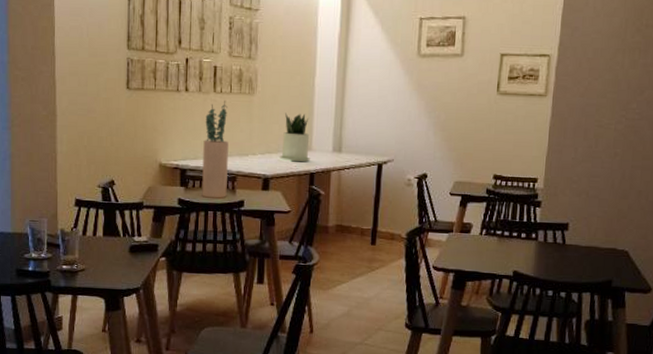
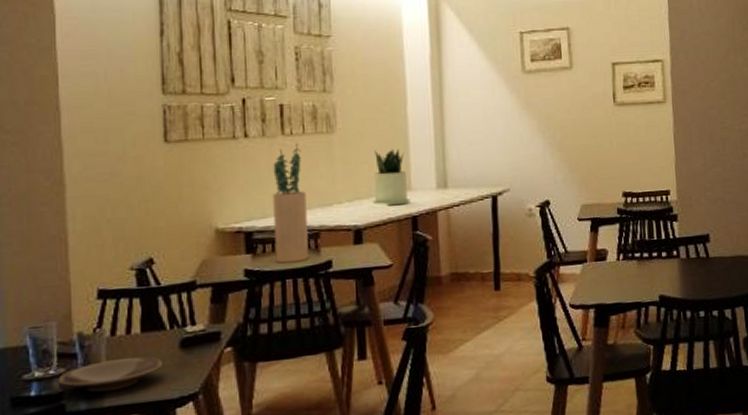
saucer: none [46,253,117,277] -> present [57,357,164,393]

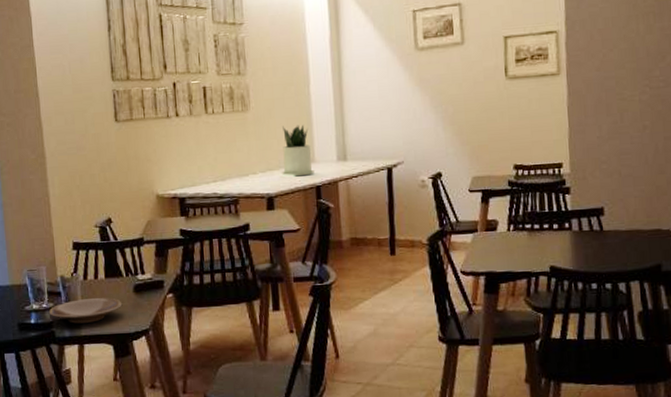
vase: present [273,143,309,265] -> none [199,121,231,226]

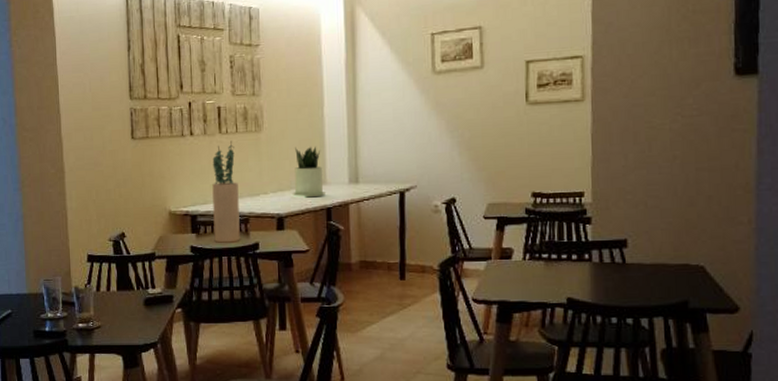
saucer: present [48,298,123,325] -> none [62,310,133,334]
vase: none [199,121,231,226] -> present [212,140,240,244]

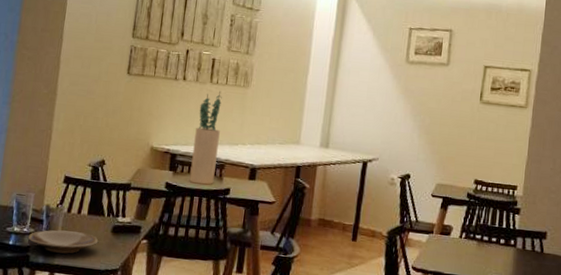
saucer: none [62,310,133,334] -> present [27,229,99,254]
planter: present [292,146,325,198] -> none [267,106,300,155]

